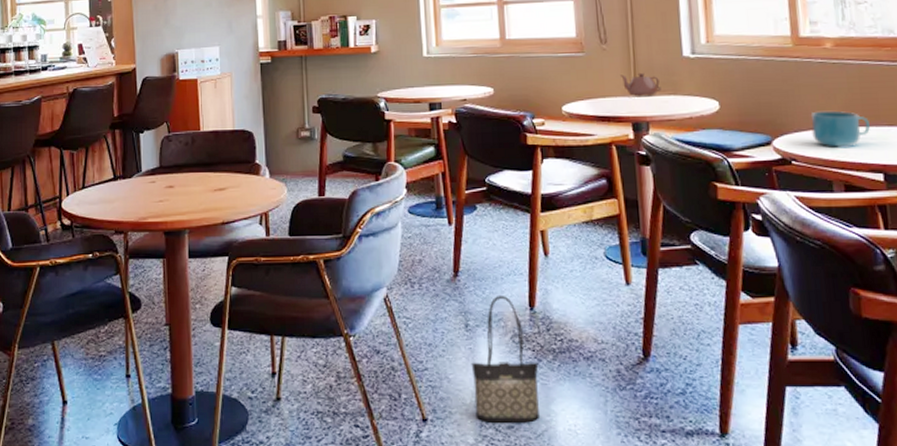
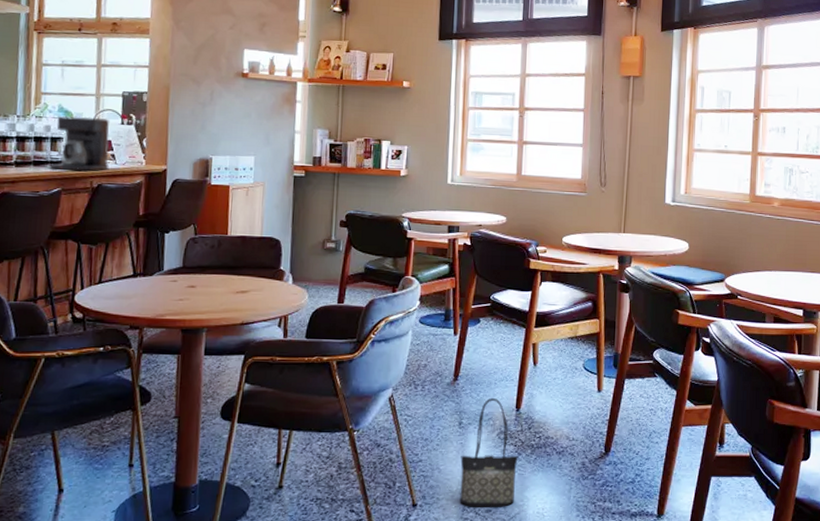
coffee maker: none [28,22,83,79] -> present [49,116,110,172]
teapot: present [619,72,662,97] -> none [613,214,645,235]
cup: present [810,110,870,147] -> none [755,257,798,287]

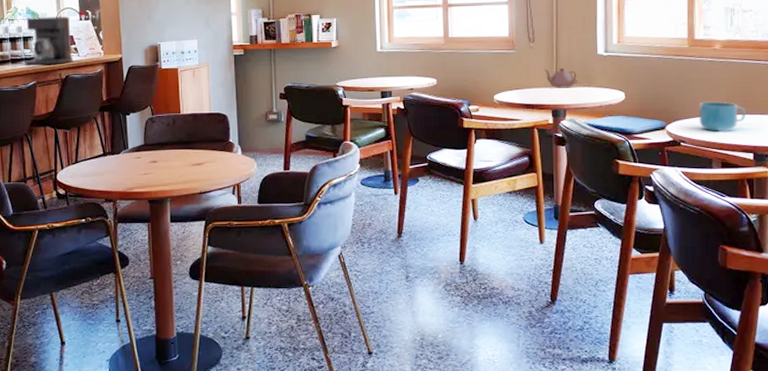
tote bag: present [459,398,518,507] -> none [410,253,466,355]
teapot: none [613,214,645,235] -> present [544,67,578,88]
cup: none [755,257,798,287] -> present [698,101,746,132]

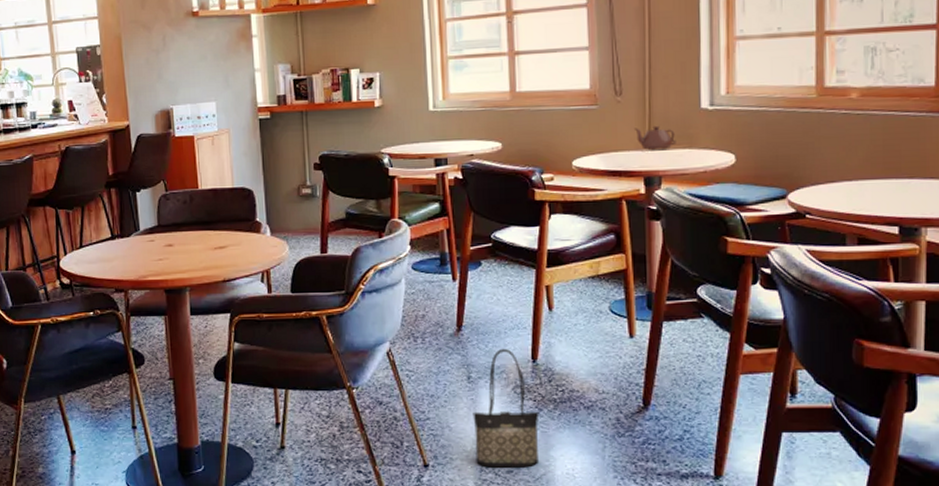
coffee maker: present [24,16,74,66] -> none [18,77,74,137]
tote bag: none [410,253,466,355] -> present [473,349,539,468]
cup: present [698,101,746,132] -> none [829,163,889,201]

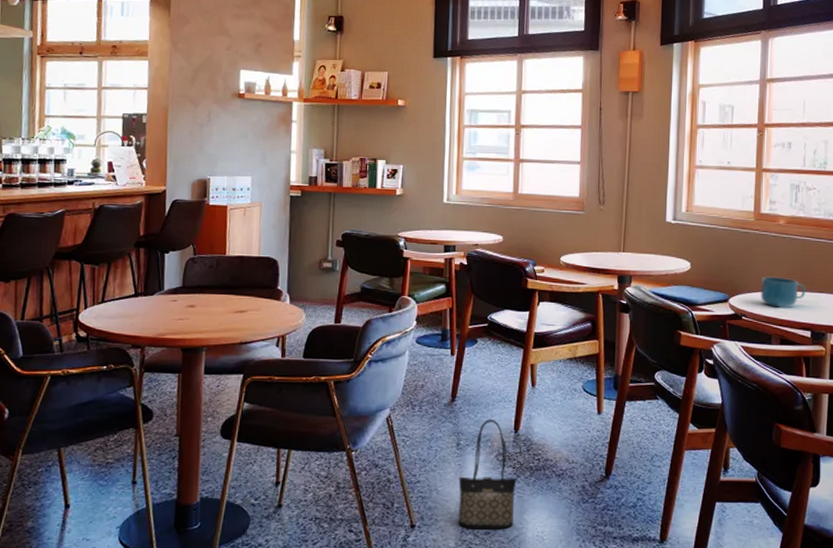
teapot: present [633,125,676,151] -> none [612,232,645,254]
cup: none [829,163,889,201] -> present [761,276,805,308]

